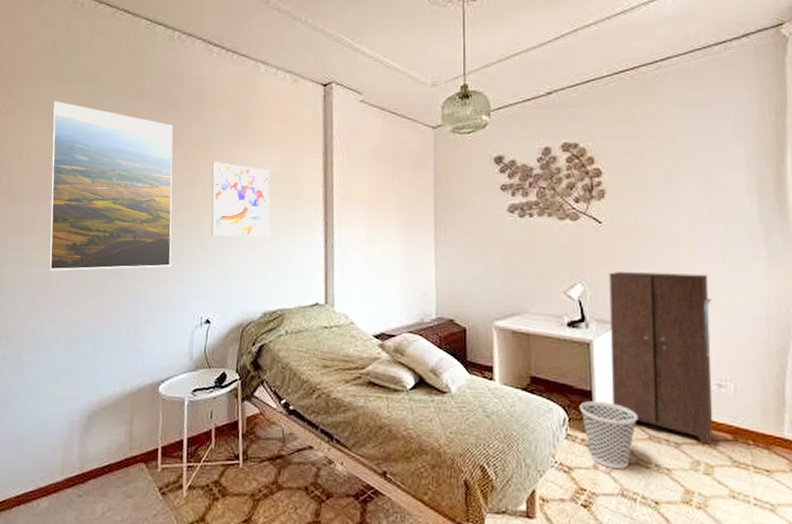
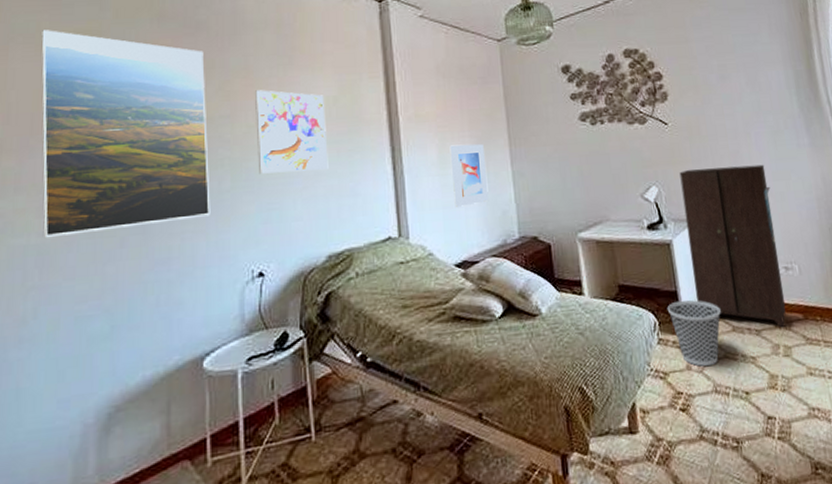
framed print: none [377,225,411,283] -> present [449,144,489,207]

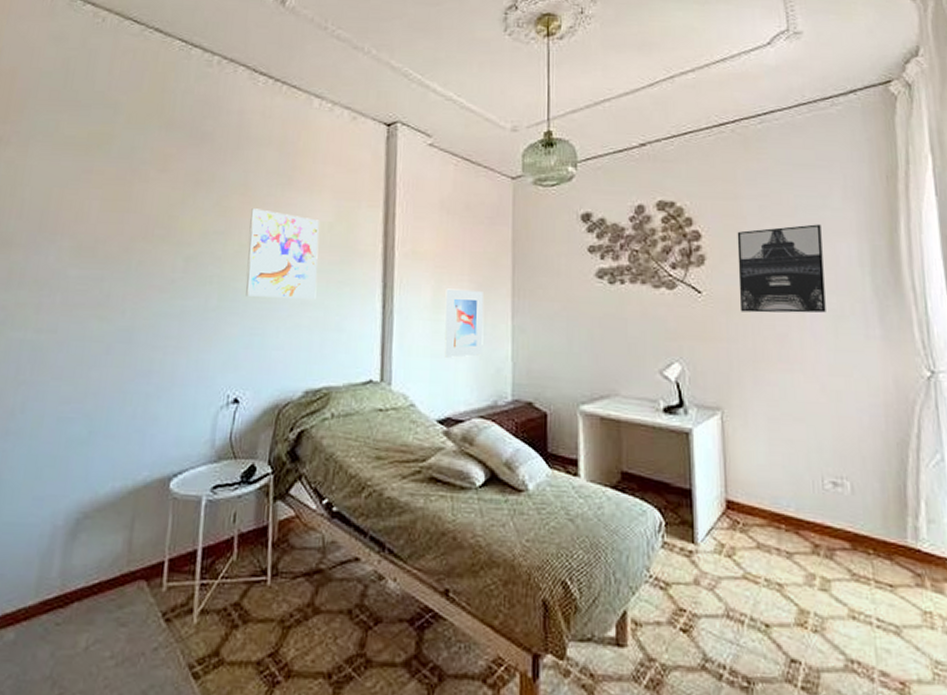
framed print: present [41,30,210,239] -> none [38,130,206,336]
wastebasket: present [667,300,721,366] -> none [677,501,744,584]
cabinet: present [679,164,786,327] -> none [710,349,829,554]
wall art: none [690,57,766,137] -> present [737,224,826,313]

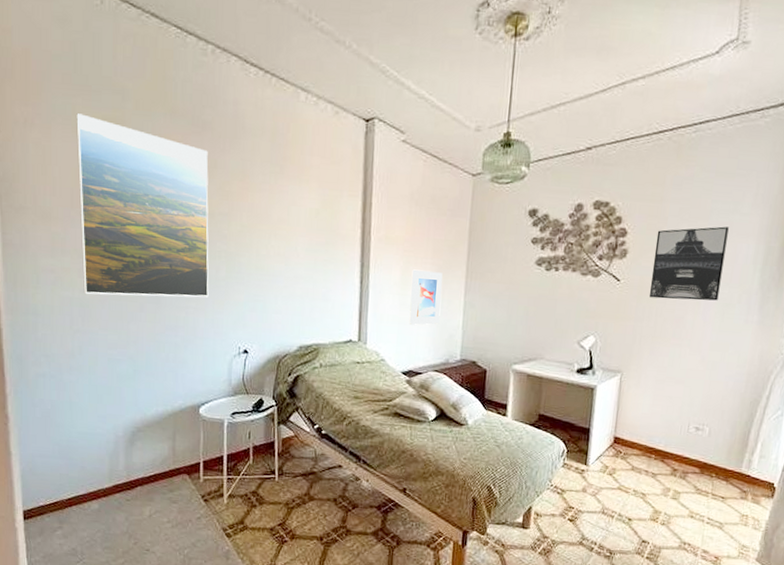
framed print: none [38,130,206,336] -> present [76,113,209,298]
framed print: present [246,208,319,299] -> none [248,194,308,274]

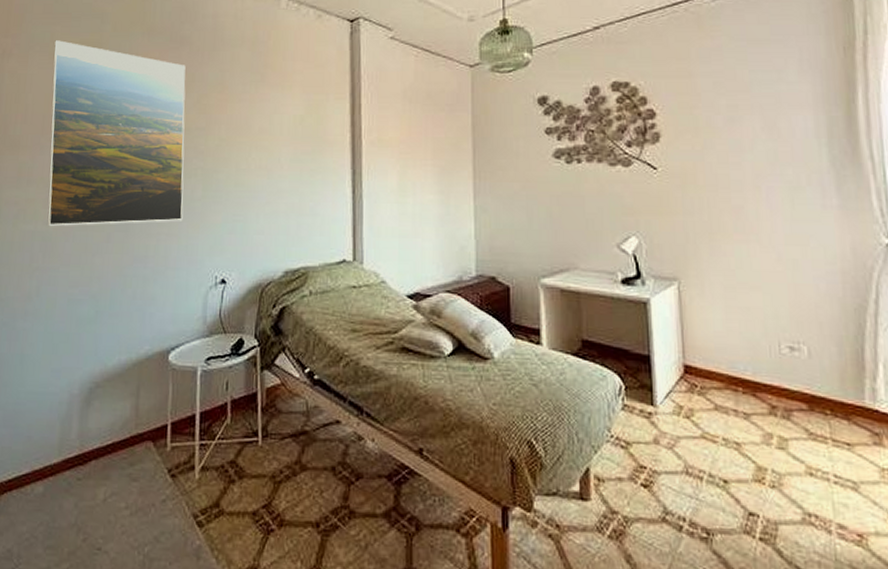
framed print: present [409,269,443,325] -> none [410,173,447,237]
wall art: present [649,226,729,301] -> none [691,98,782,187]

